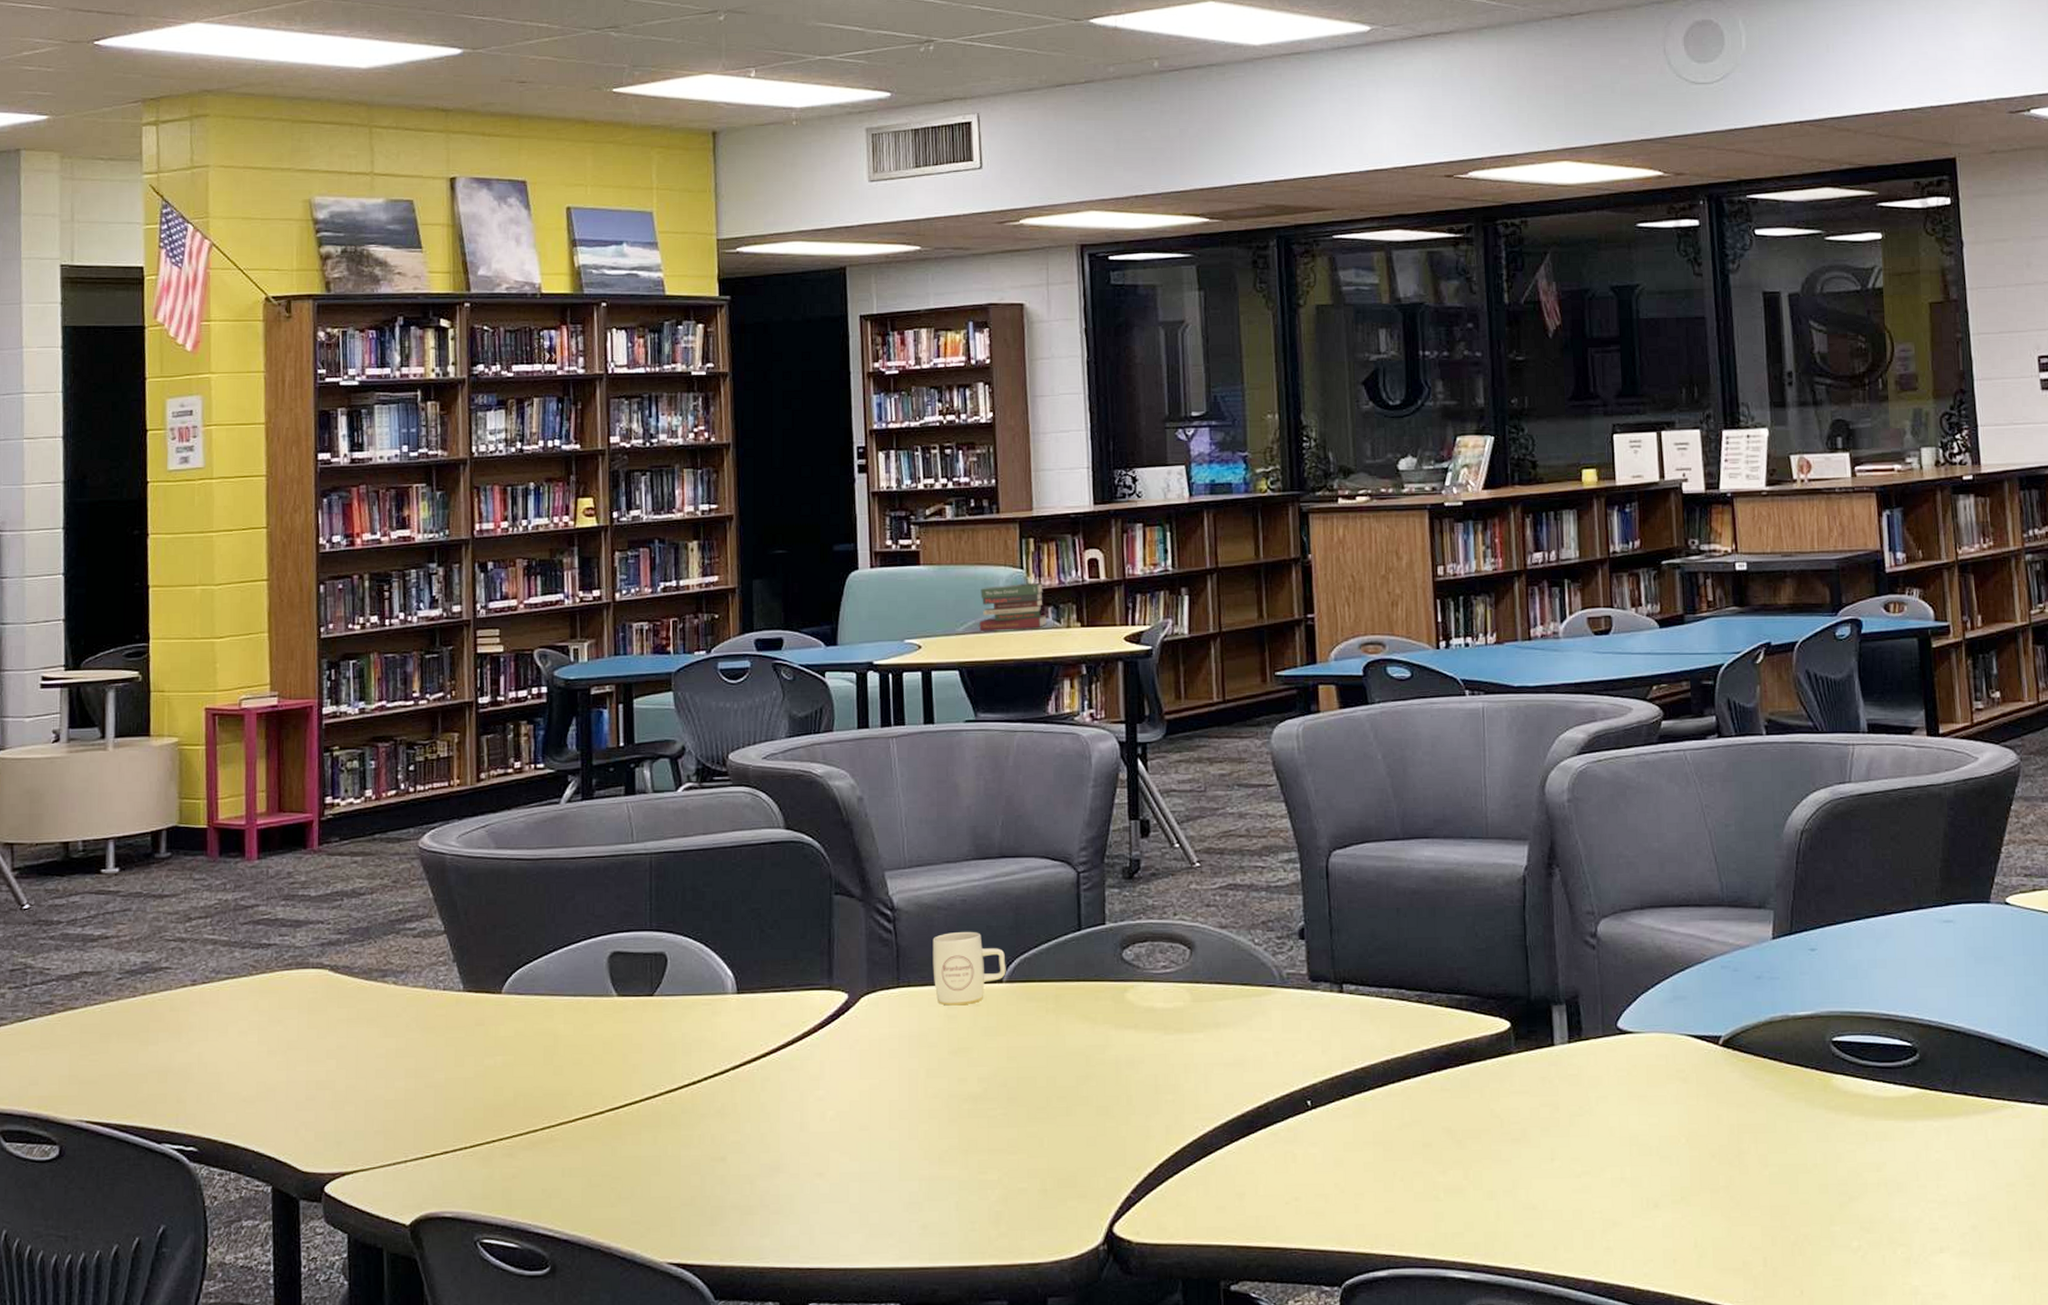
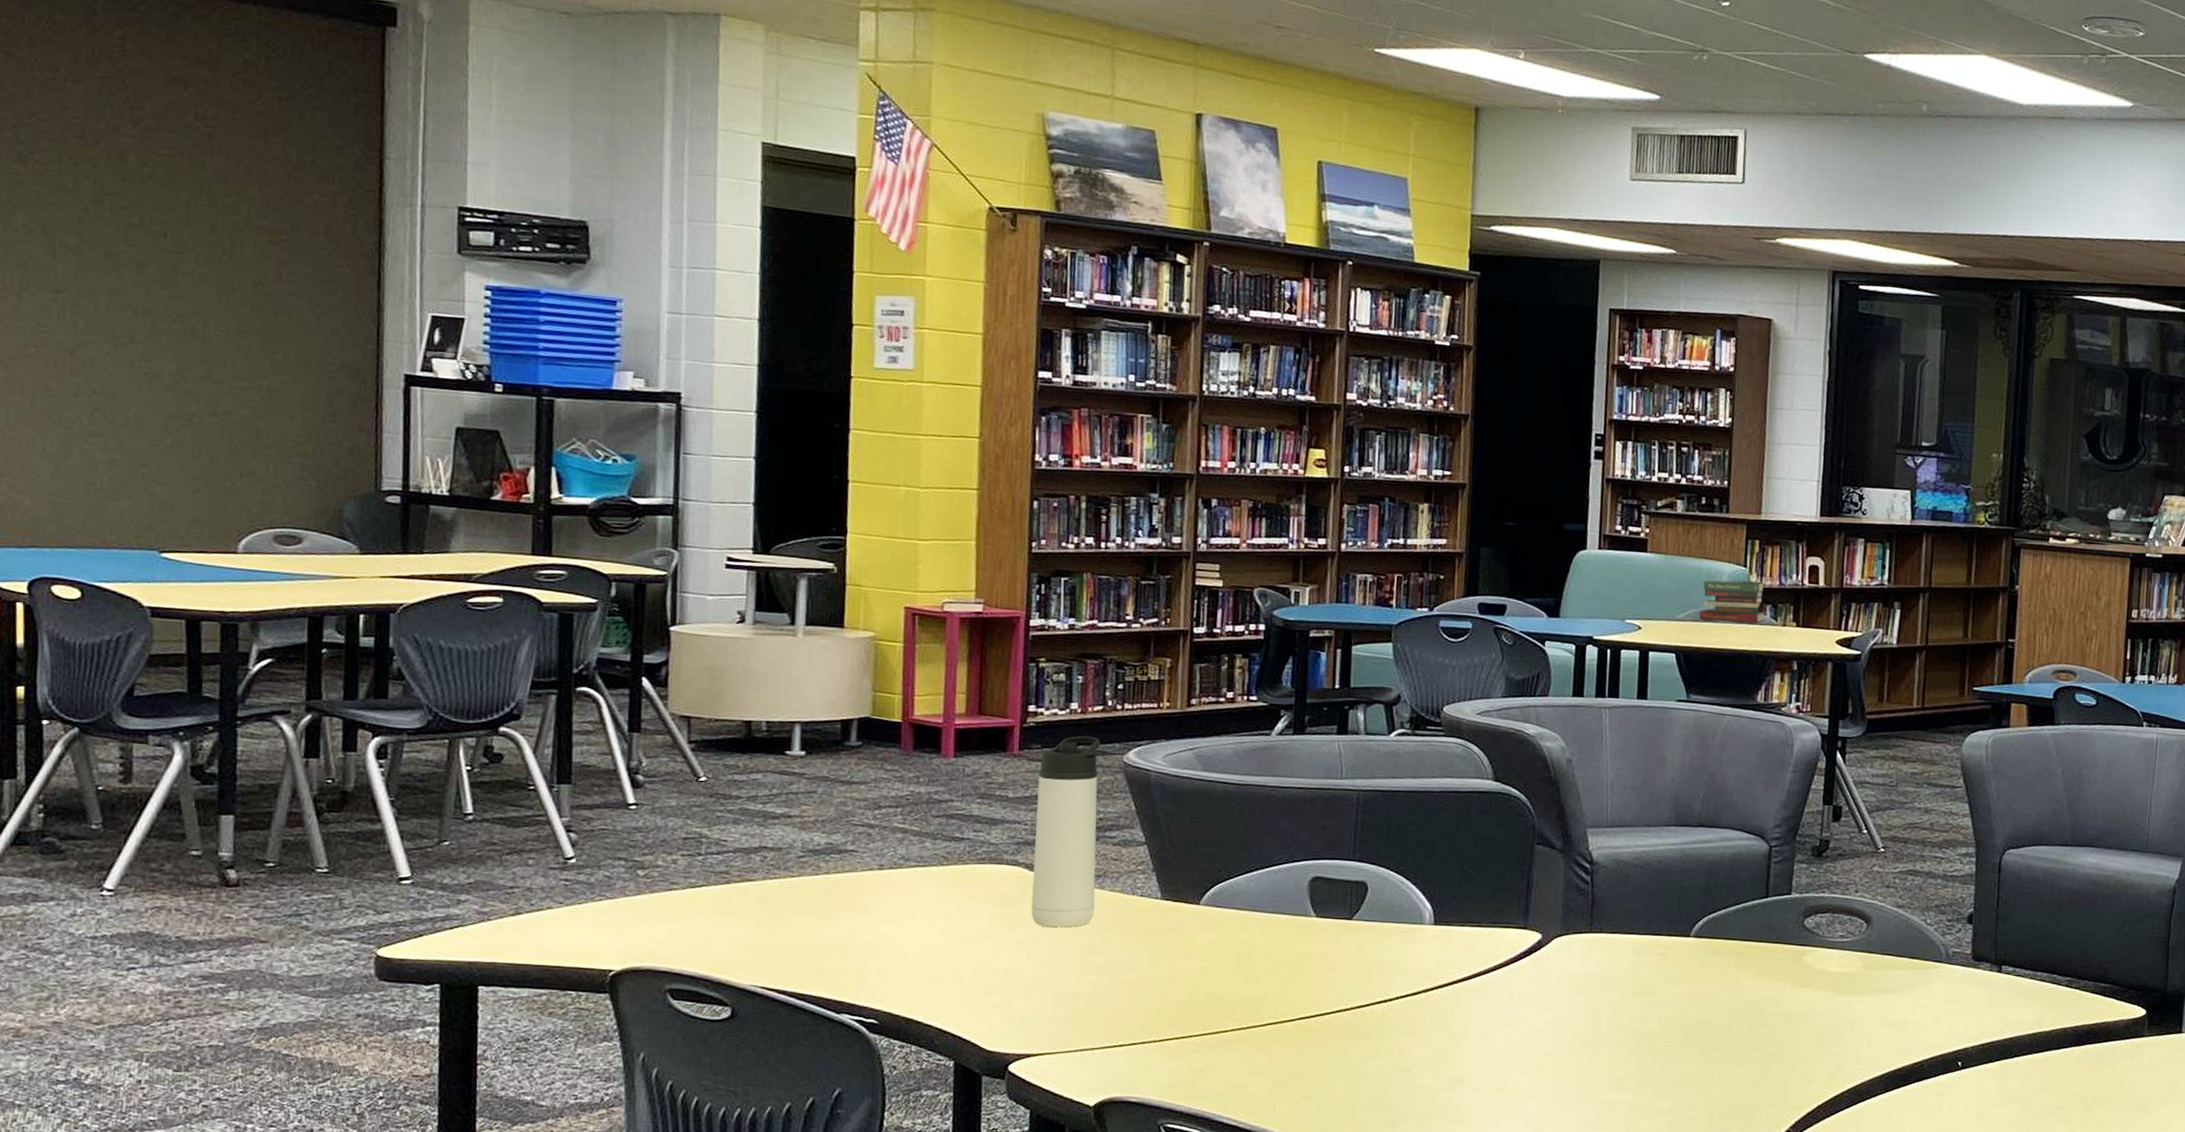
thermos bottle: none [338,823,399,1031] -> present [1031,735,1100,928]
mug: present [932,931,1006,1006] -> none [1624,888,1695,954]

